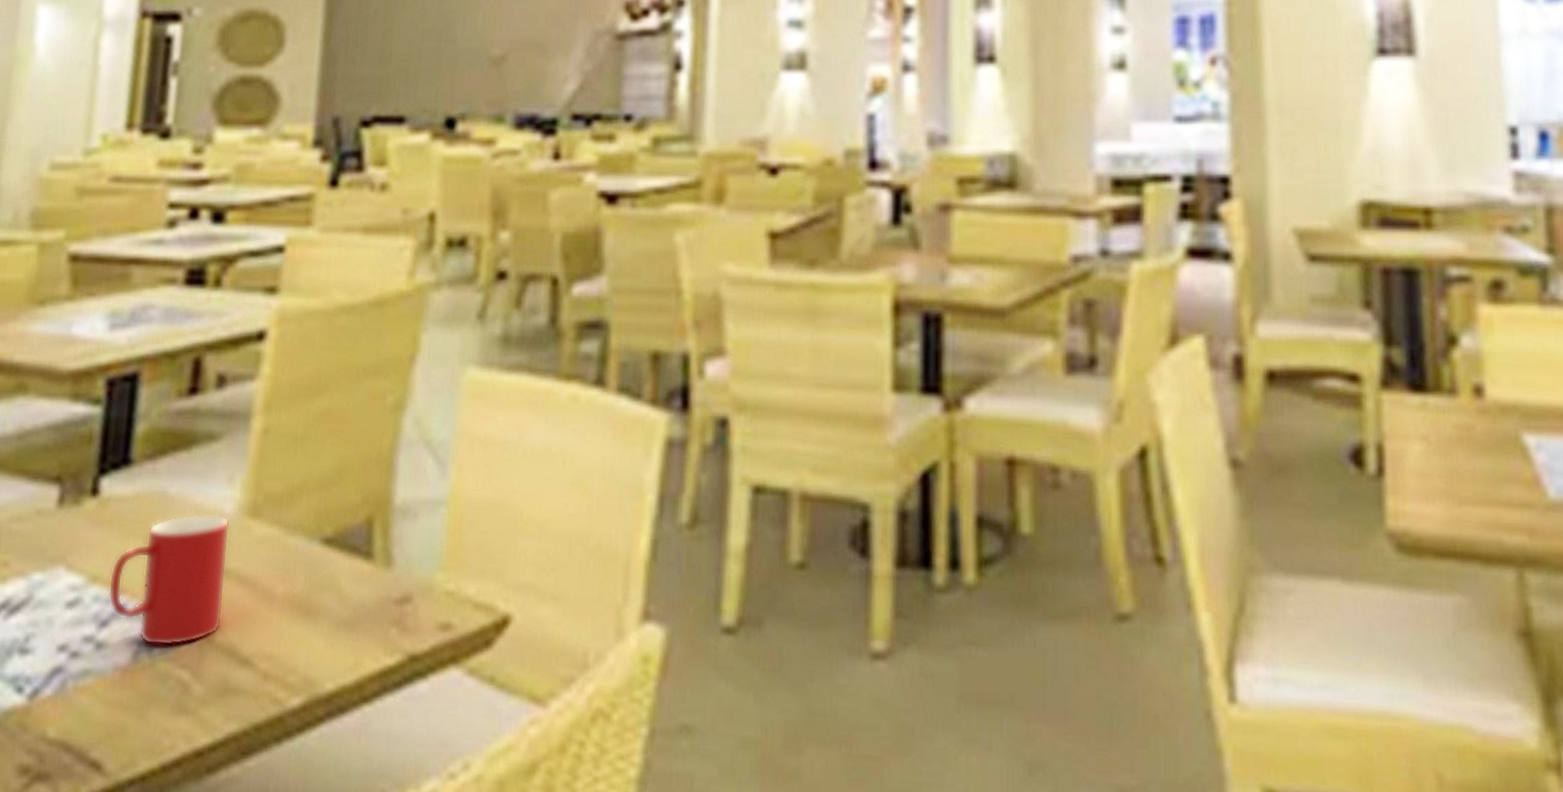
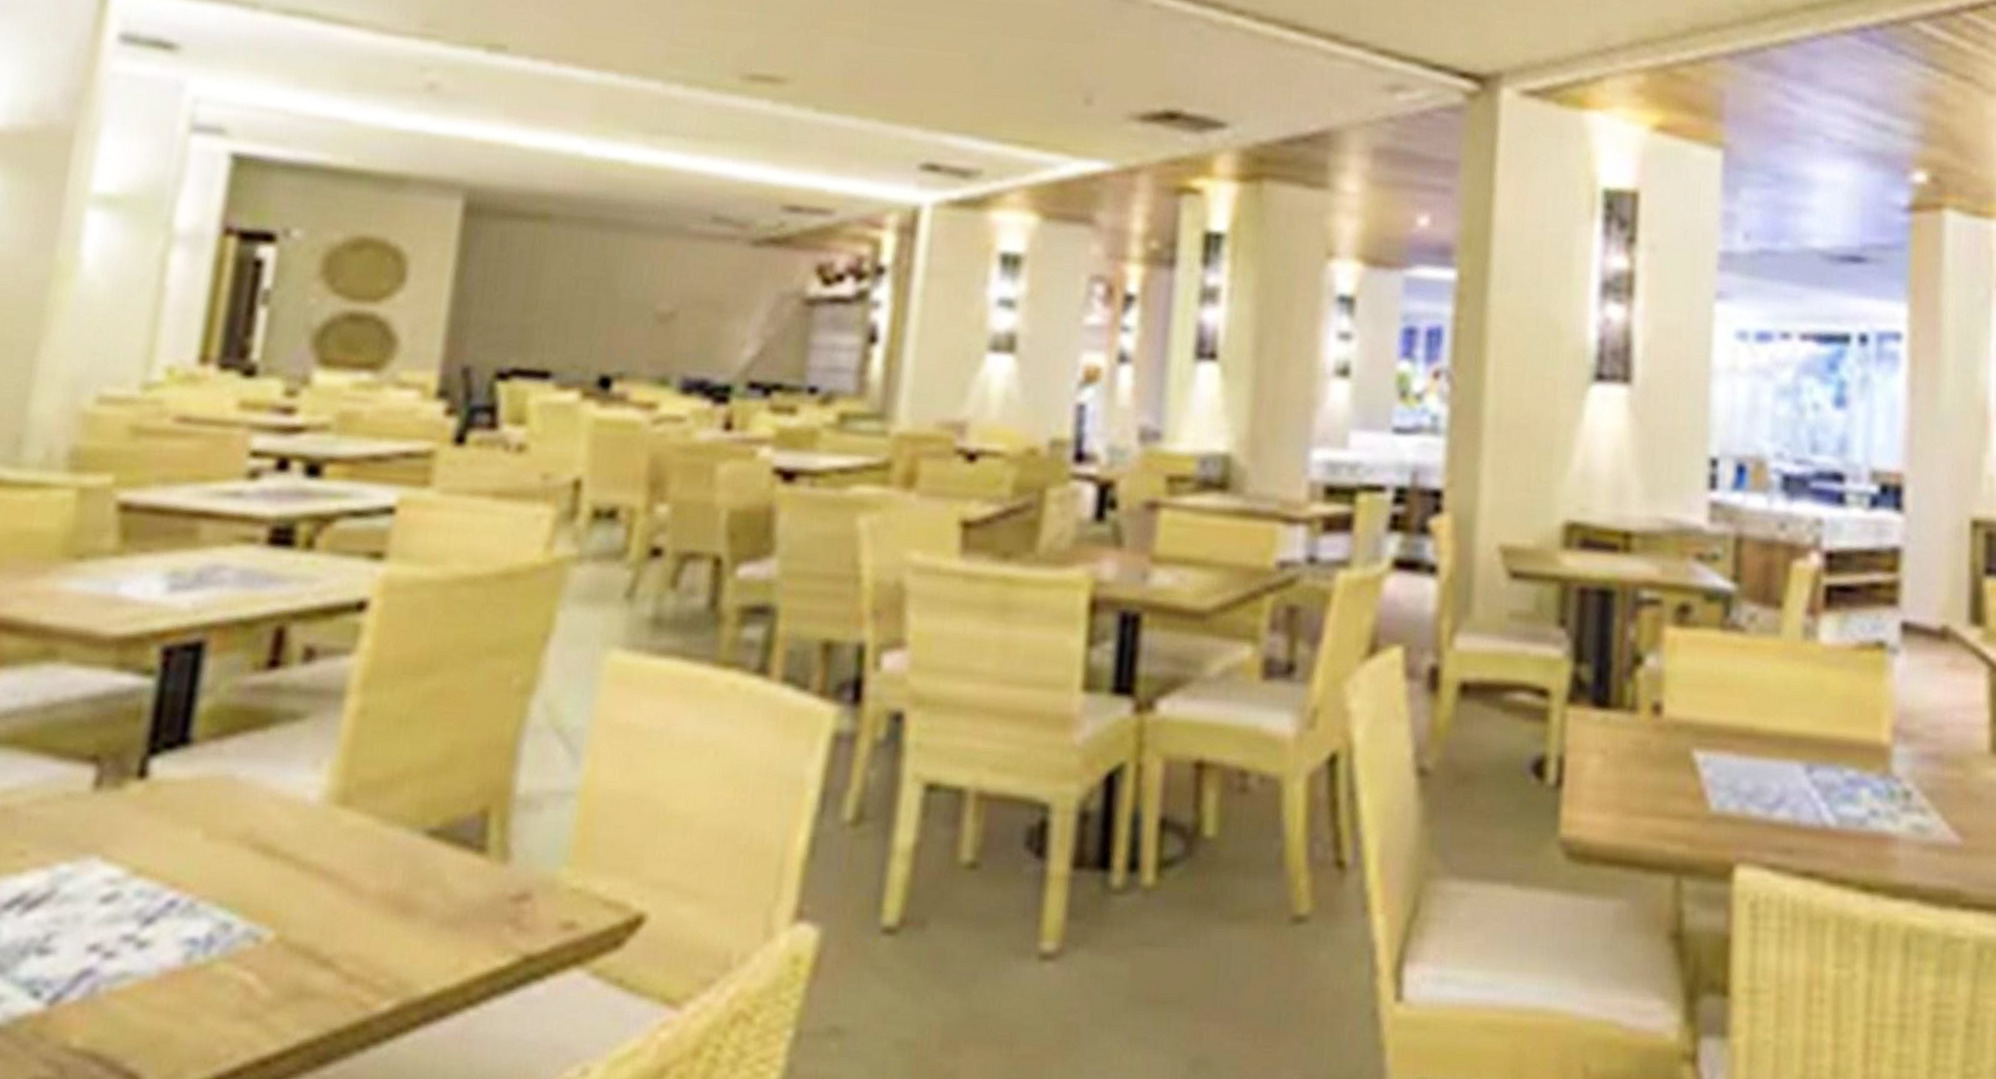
cup: present [107,513,230,646] -> none [154,800,314,946]

